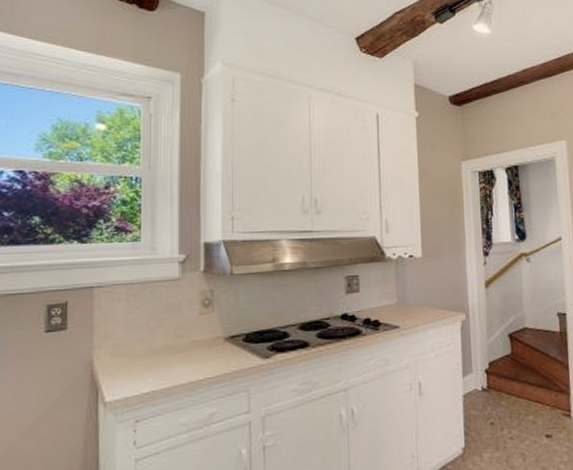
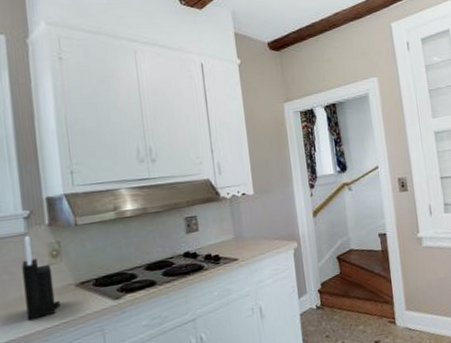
knife block: none [172,281,207,372] -> present [22,235,60,321]

